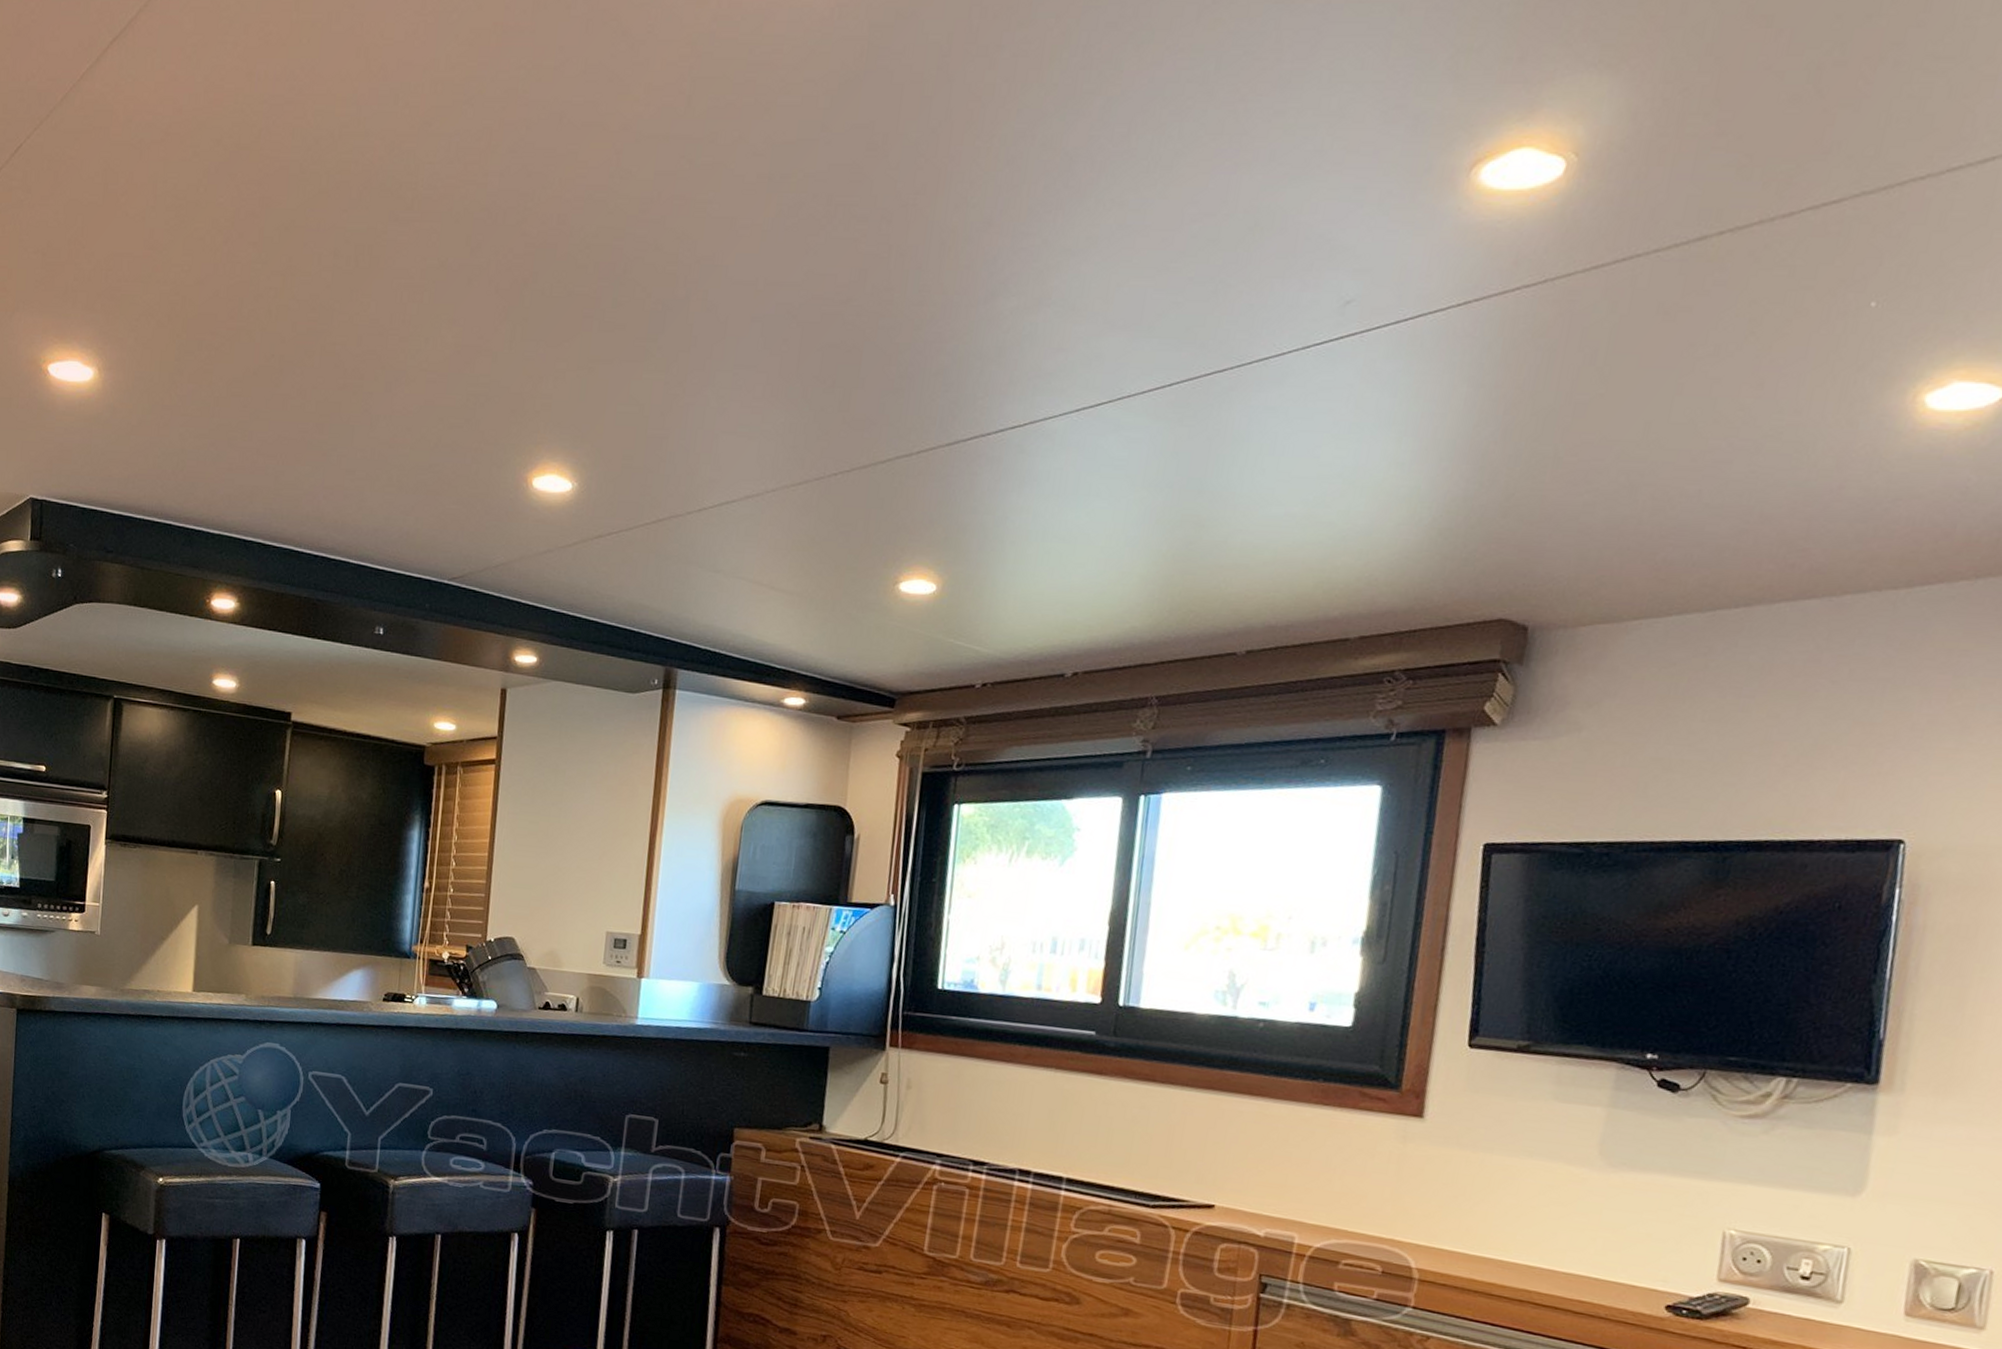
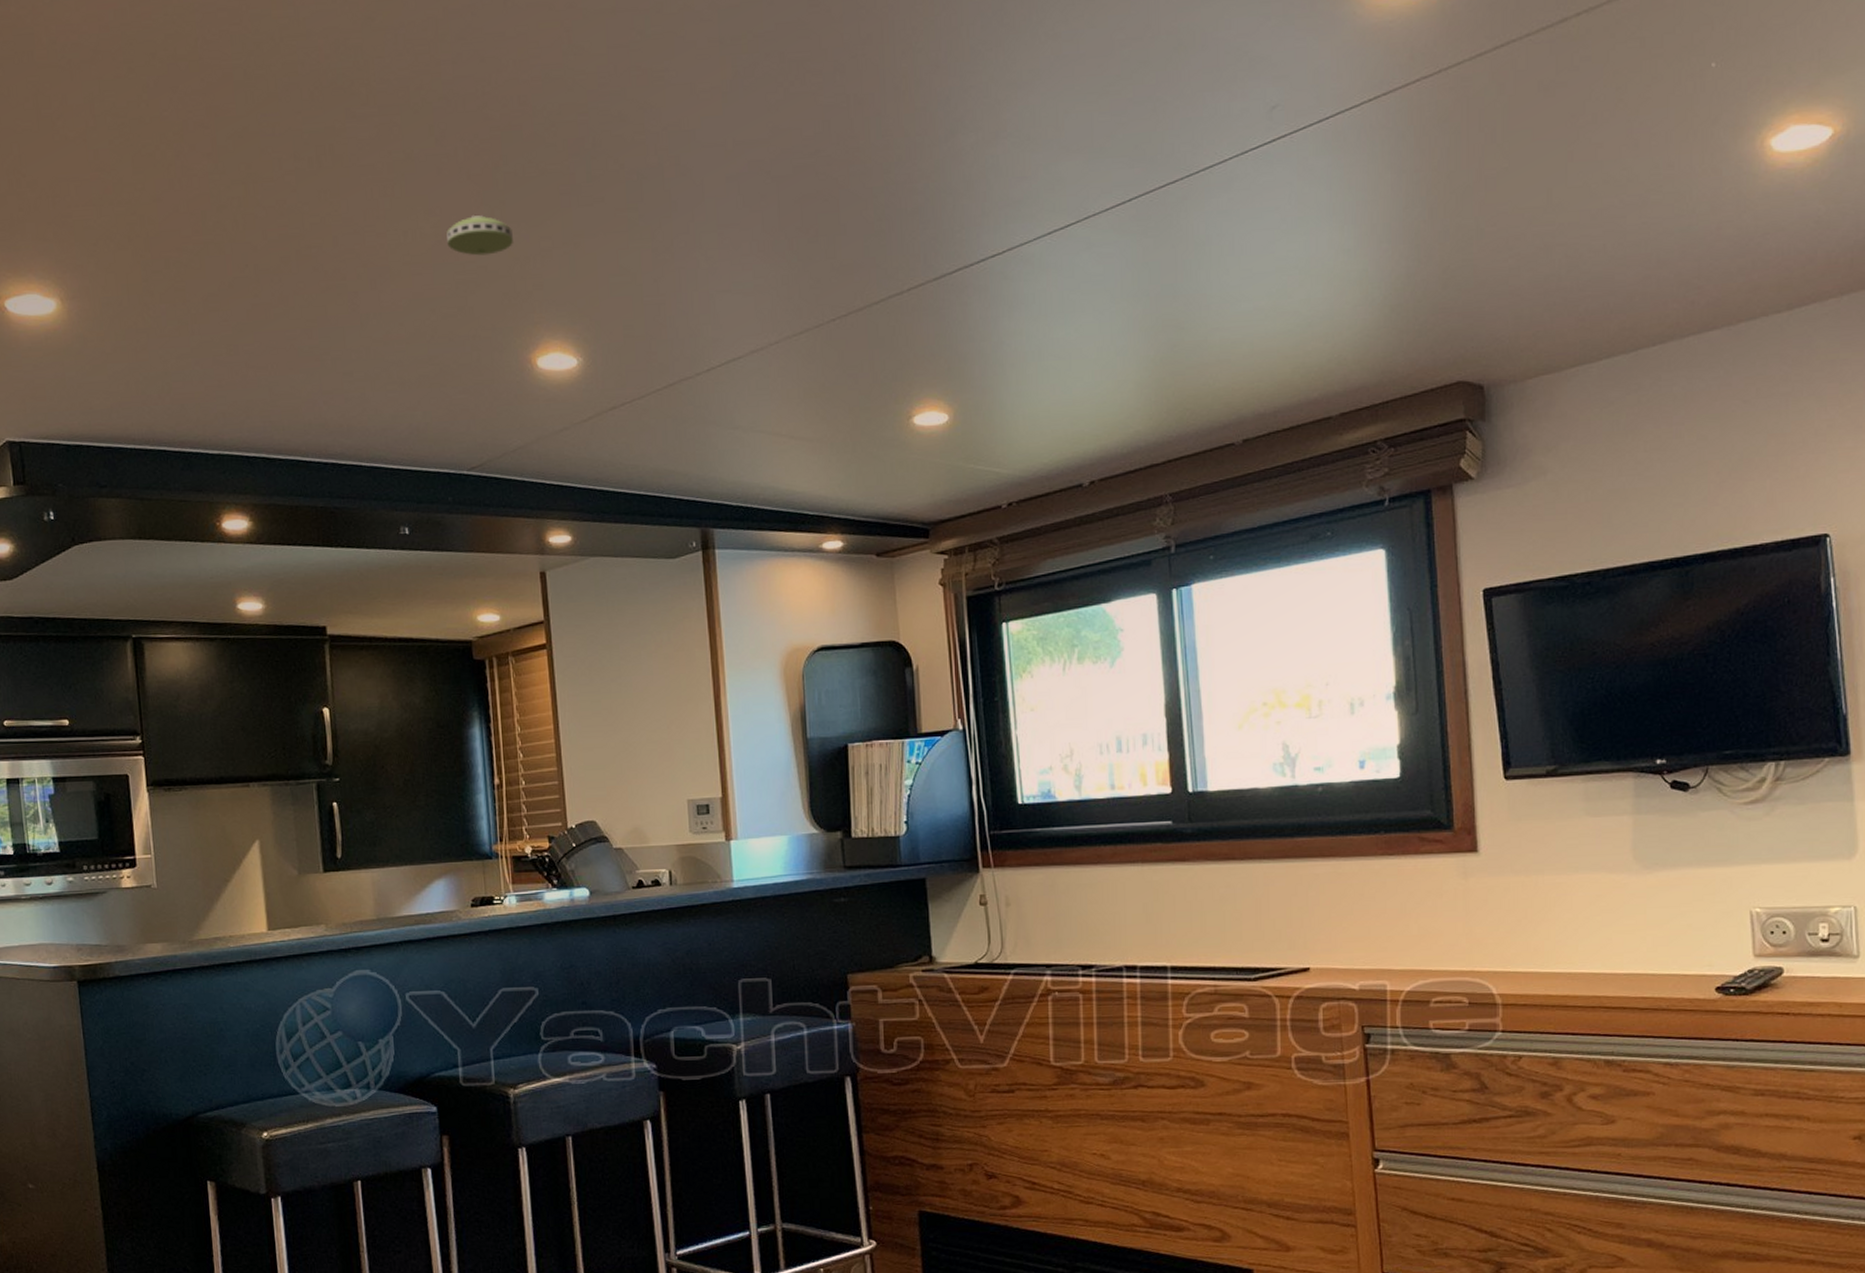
smoke detector: none [465,330,531,371] -> present [446,215,513,256]

